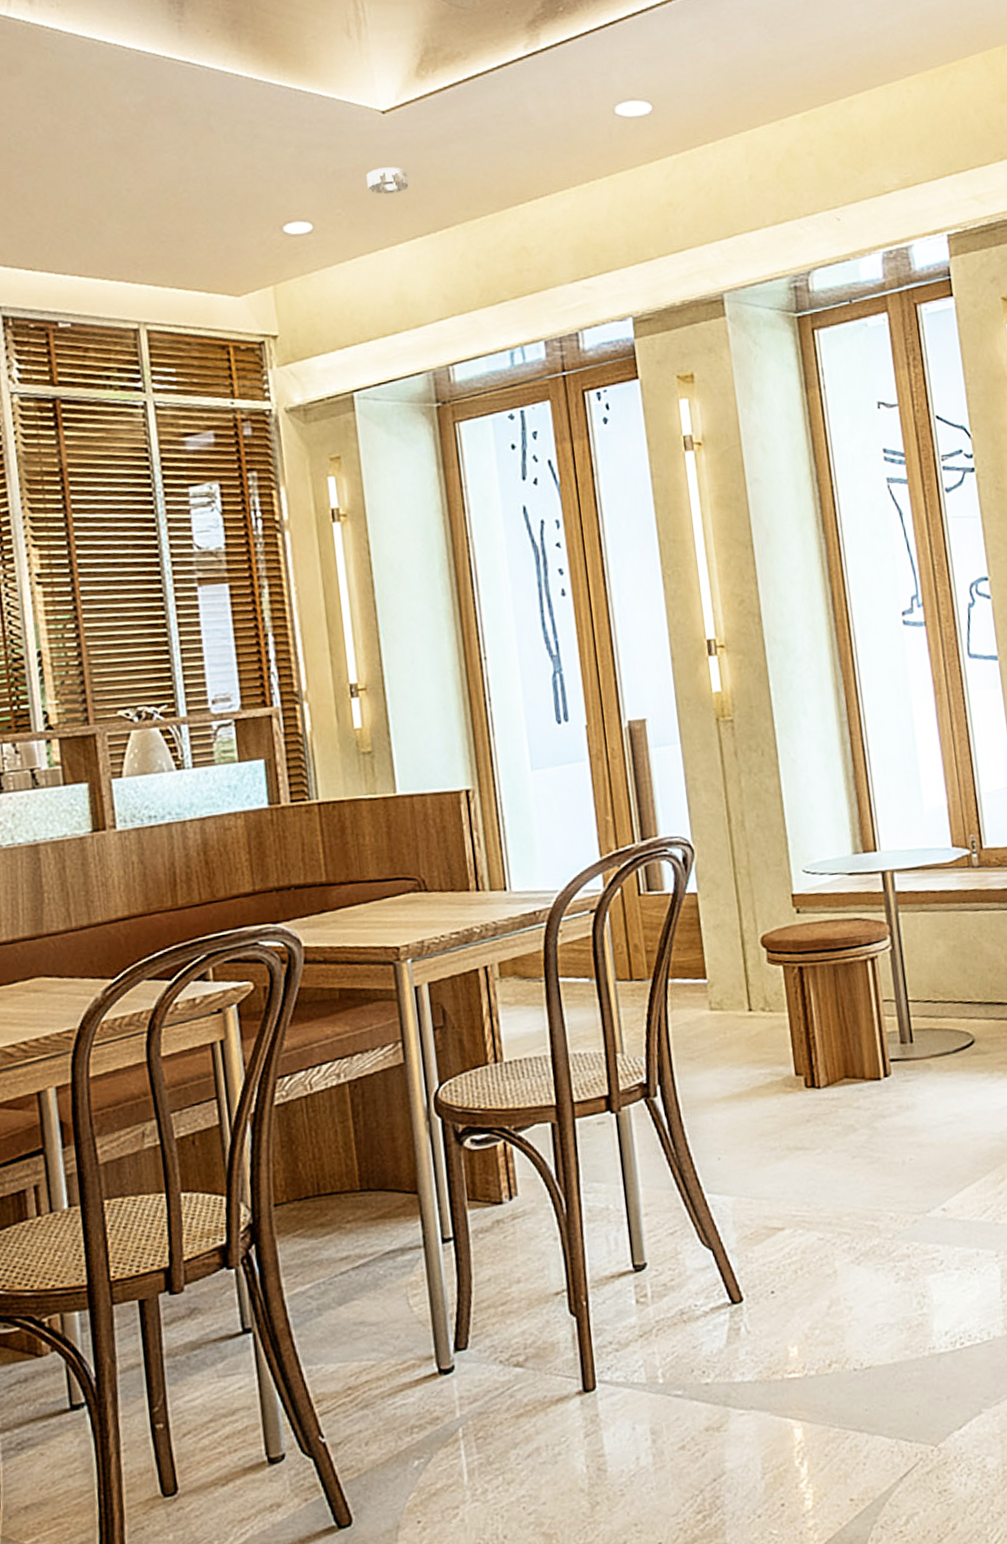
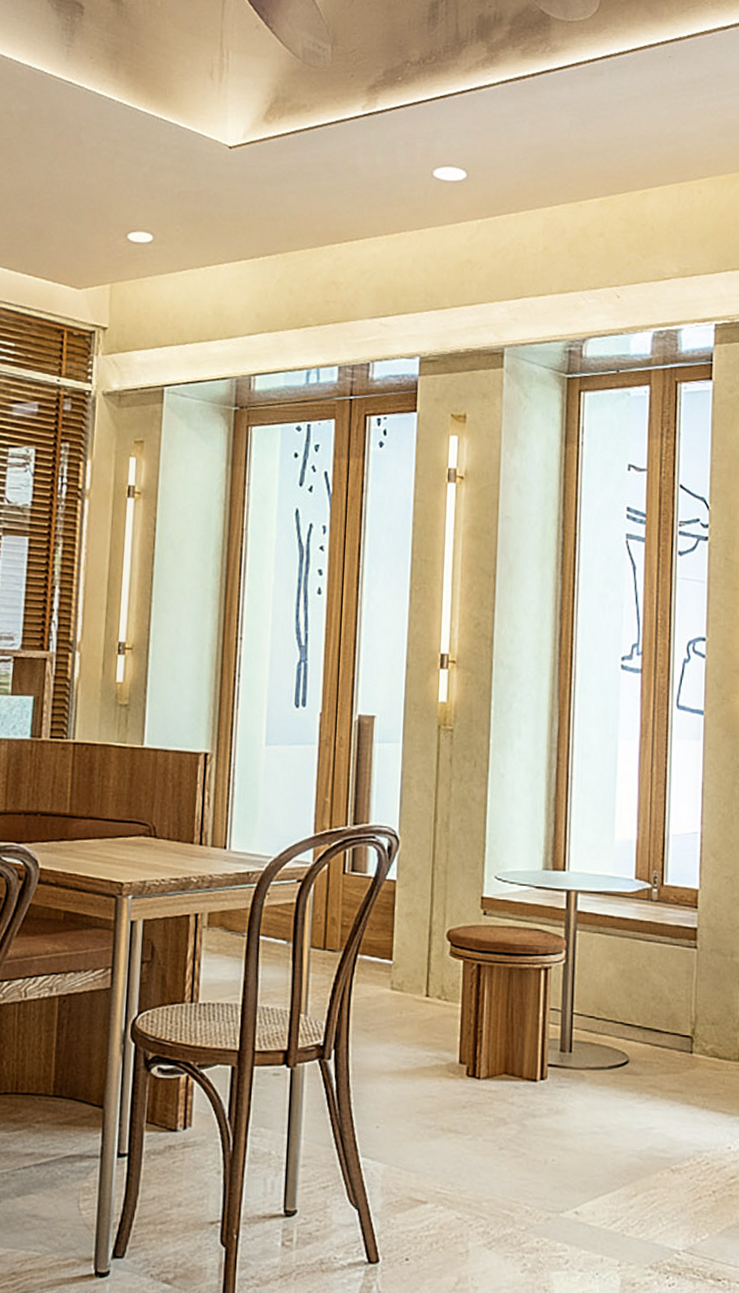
smoke detector: present [366,167,409,195] -> none [206,195,243,220]

